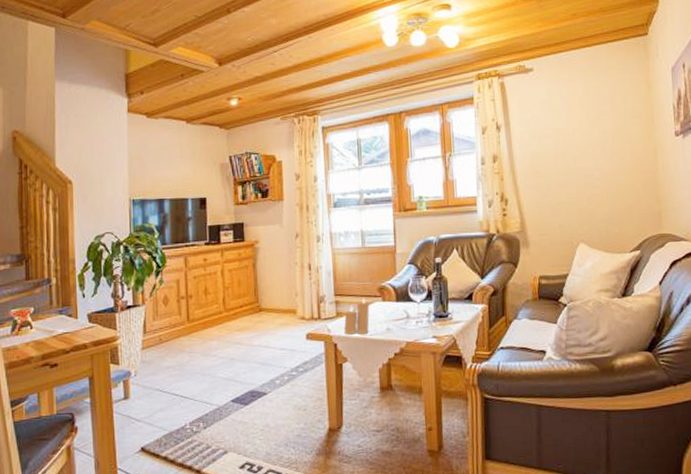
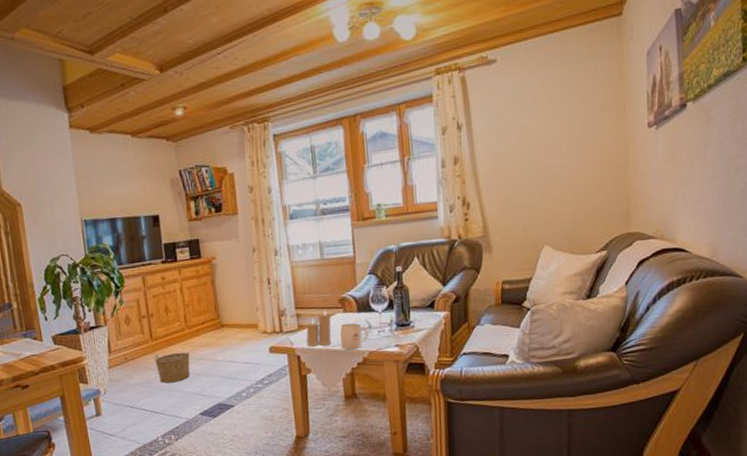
basket: none [190,336,226,367] -> present [155,352,190,383]
mug: none [377,312,406,340] -> present [339,323,368,351]

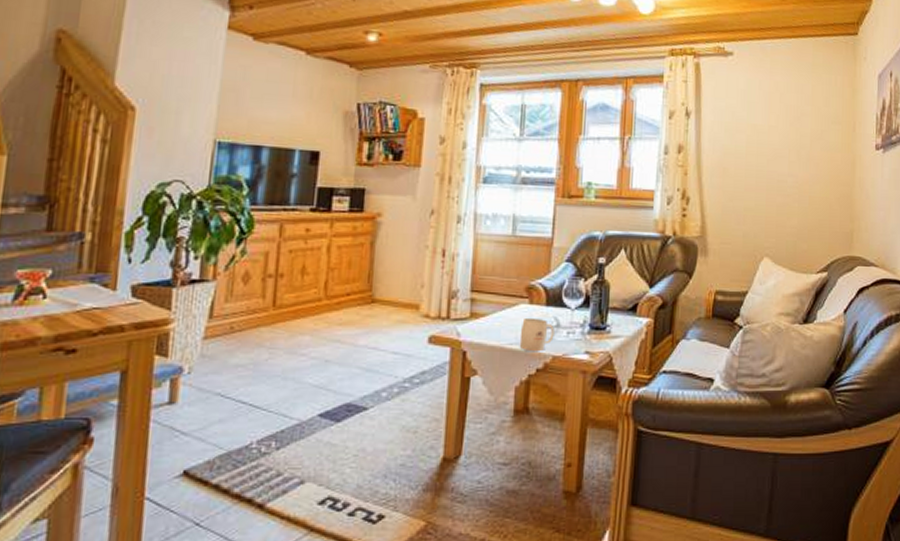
basket: present [155,352,190,383] -> none [271,329,322,368]
candle: present [306,310,332,347] -> none [478,298,514,344]

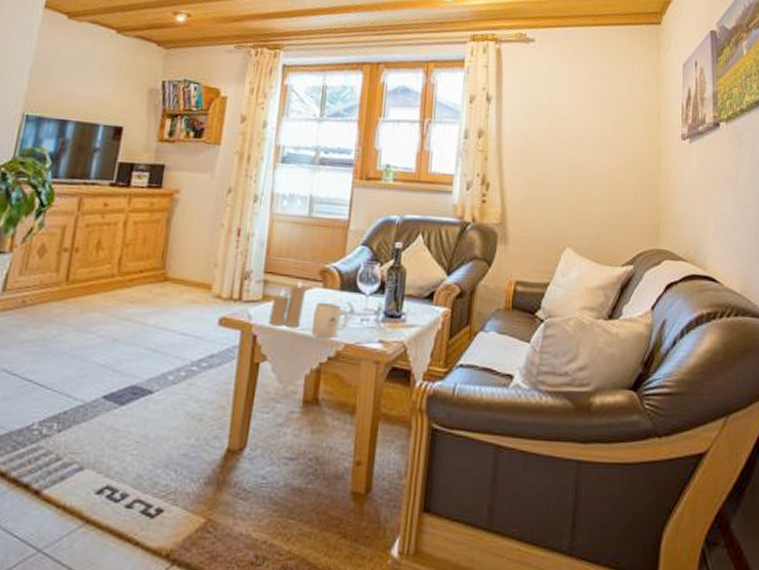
candle: none [478,298,514,344] -> present [269,281,307,329]

